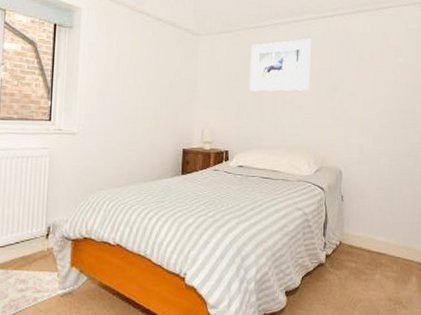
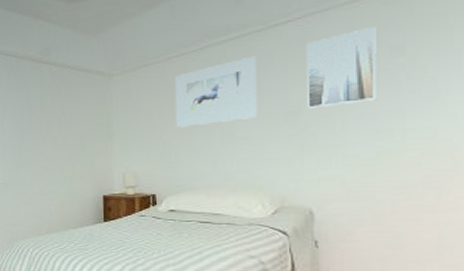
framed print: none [343,31,387,89] -> present [305,26,377,109]

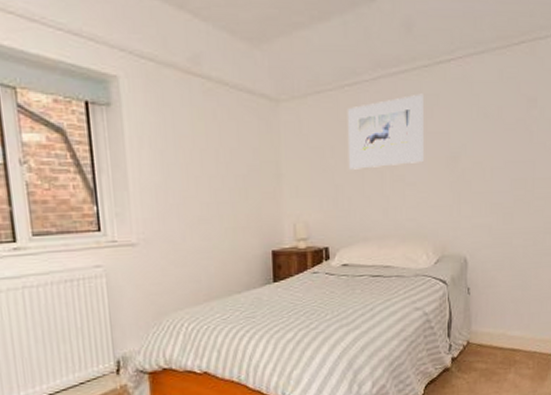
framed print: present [305,26,377,109] -> none [465,75,518,156]

